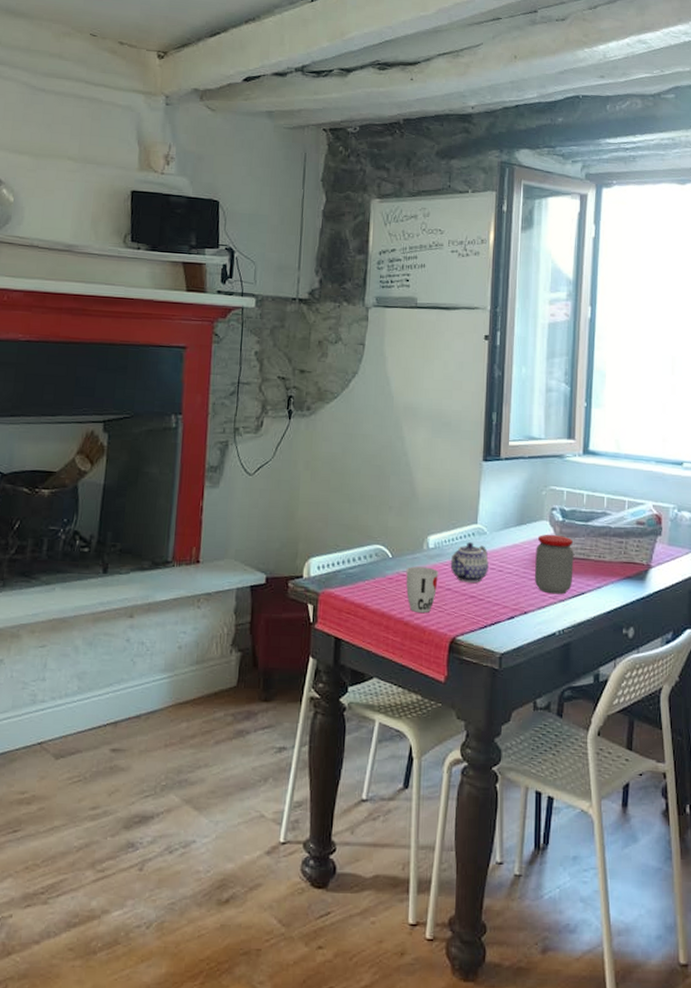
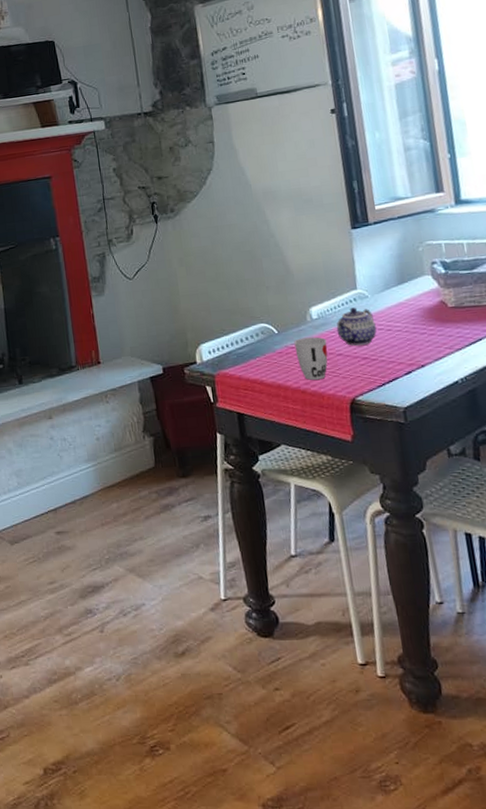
jar: present [534,535,574,595] -> none [422,287,467,345]

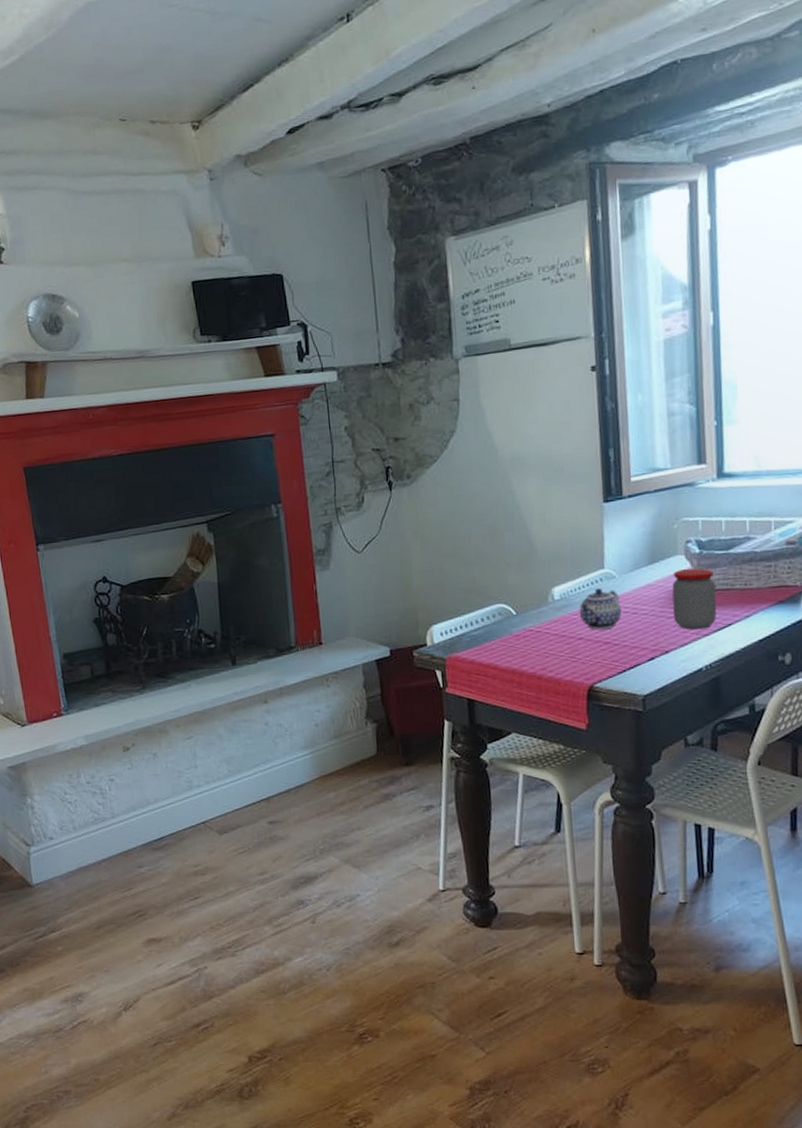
cup: present [294,337,328,380] -> none [533,619,568,665]
jar: none [422,287,467,345] -> present [672,568,717,630]

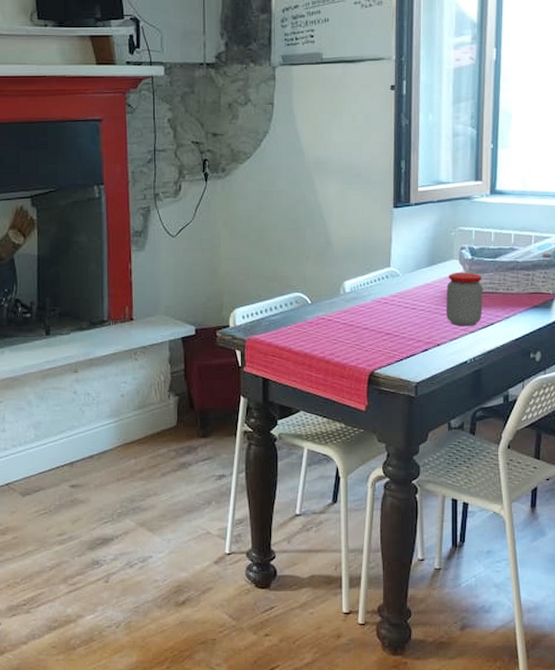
teapot: present [579,588,622,630] -> none [366,284,402,322]

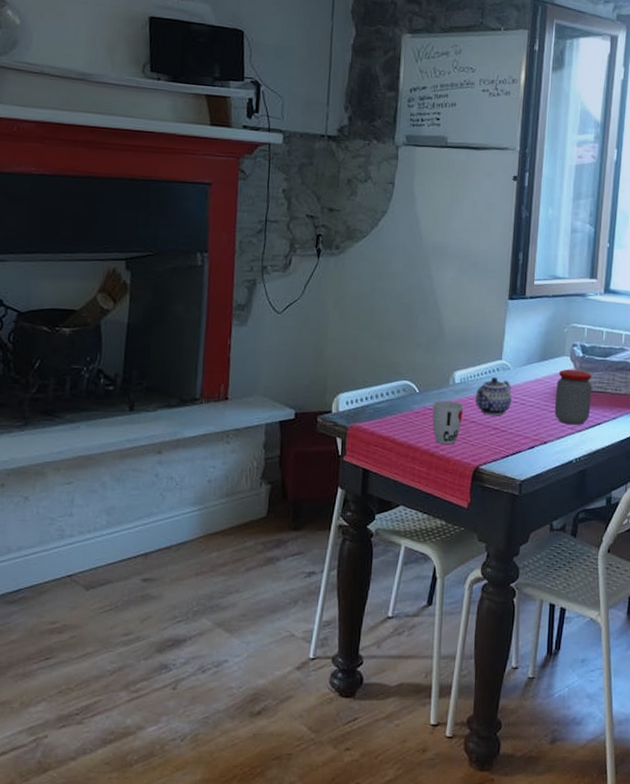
cup: none [325,310,356,351] -> present [432,401,464,444]
teapot: none [366,284,402,322] -> present [475,377,512,416]

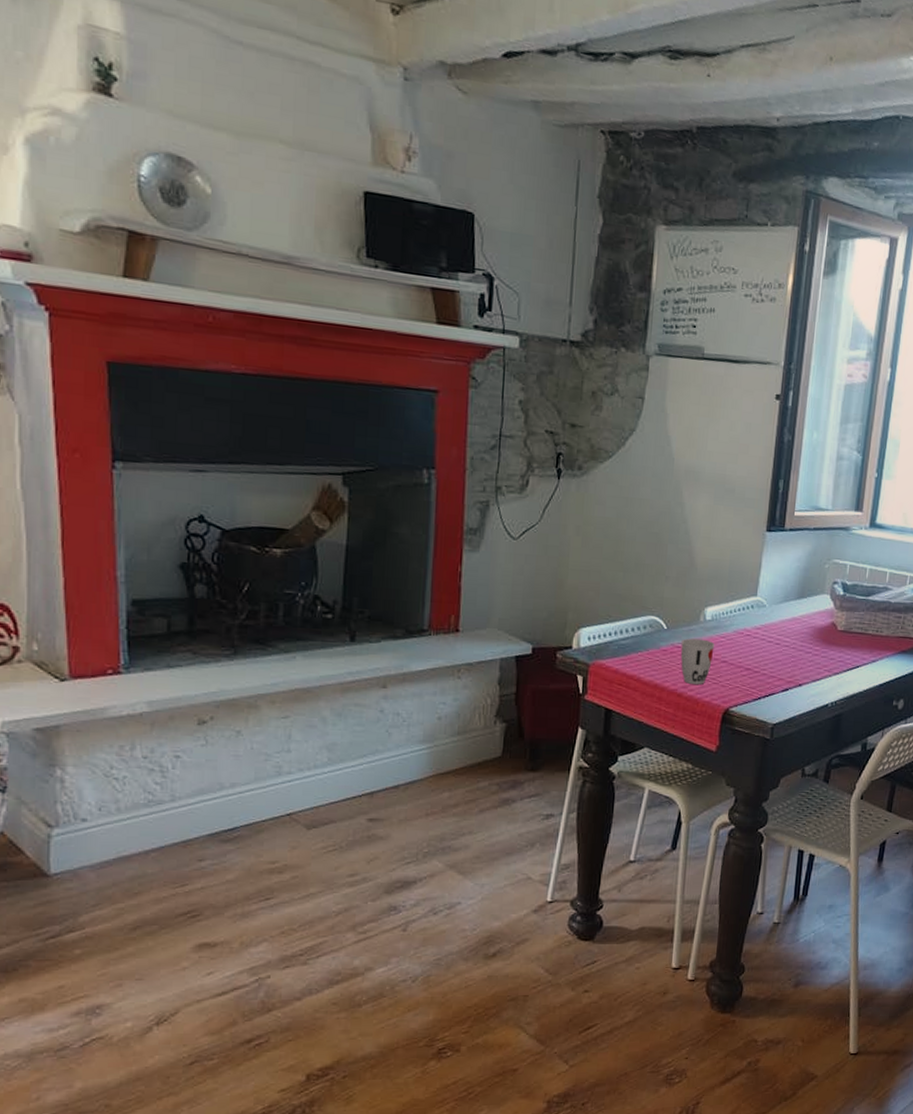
teapot: present [475,377,512,416] -> none [727,615,766,656]
jar: present [554,370,592,425] -> none [811,608,853,668]

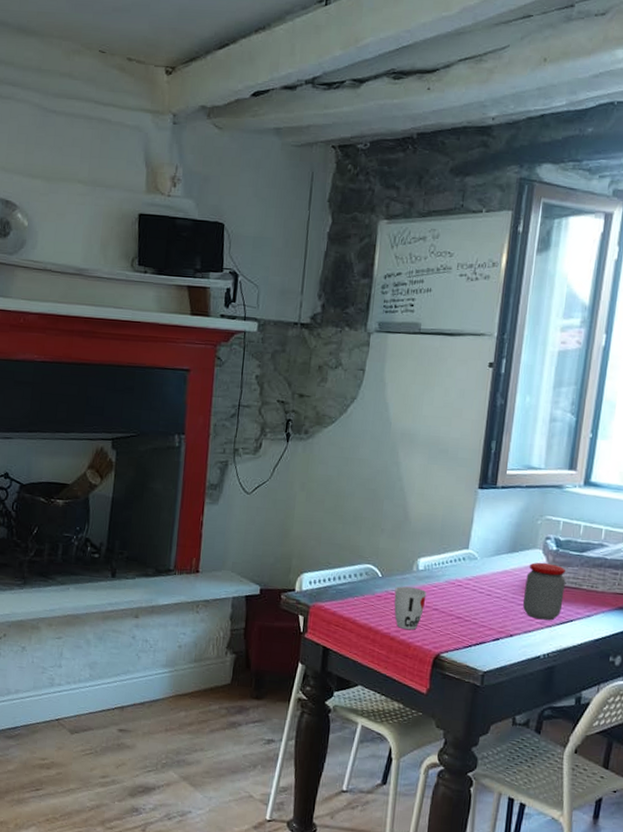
jar: none [811,608,853,668] -> present [522,562,566,621]

